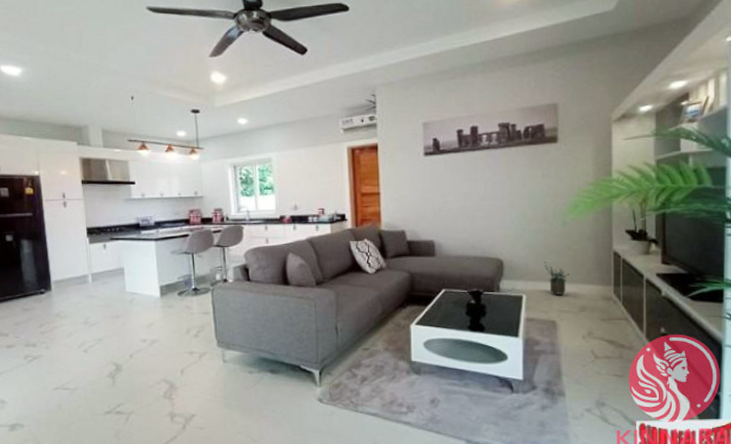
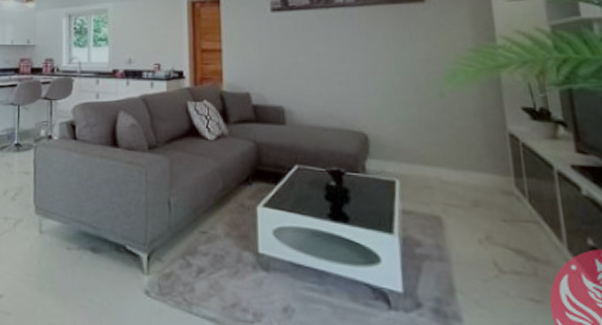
potted plant: present [544,261,569,296] -> none [420,140,454,185]

